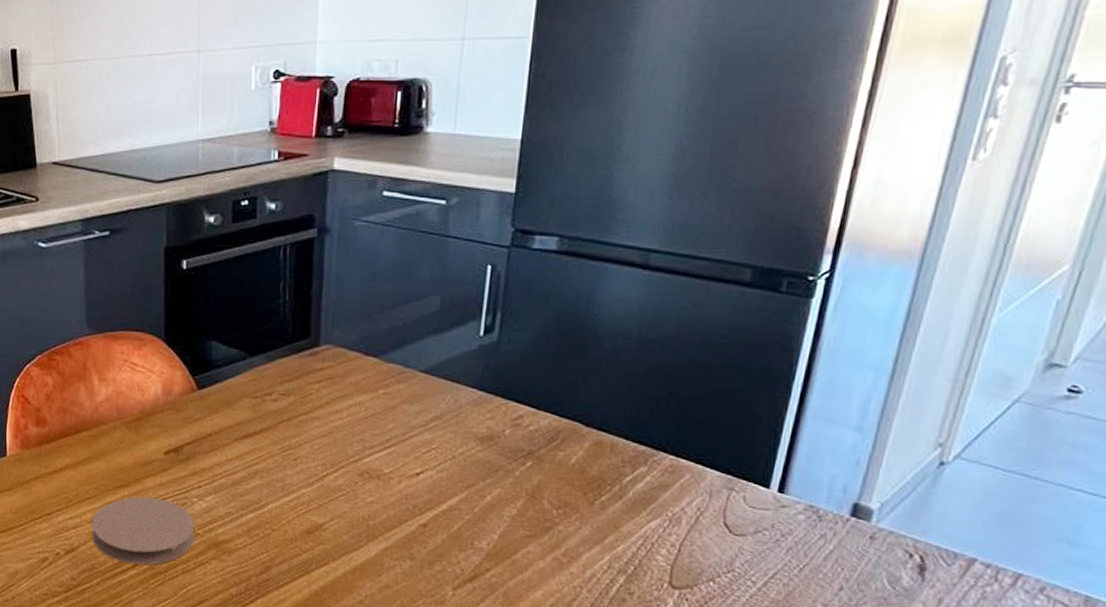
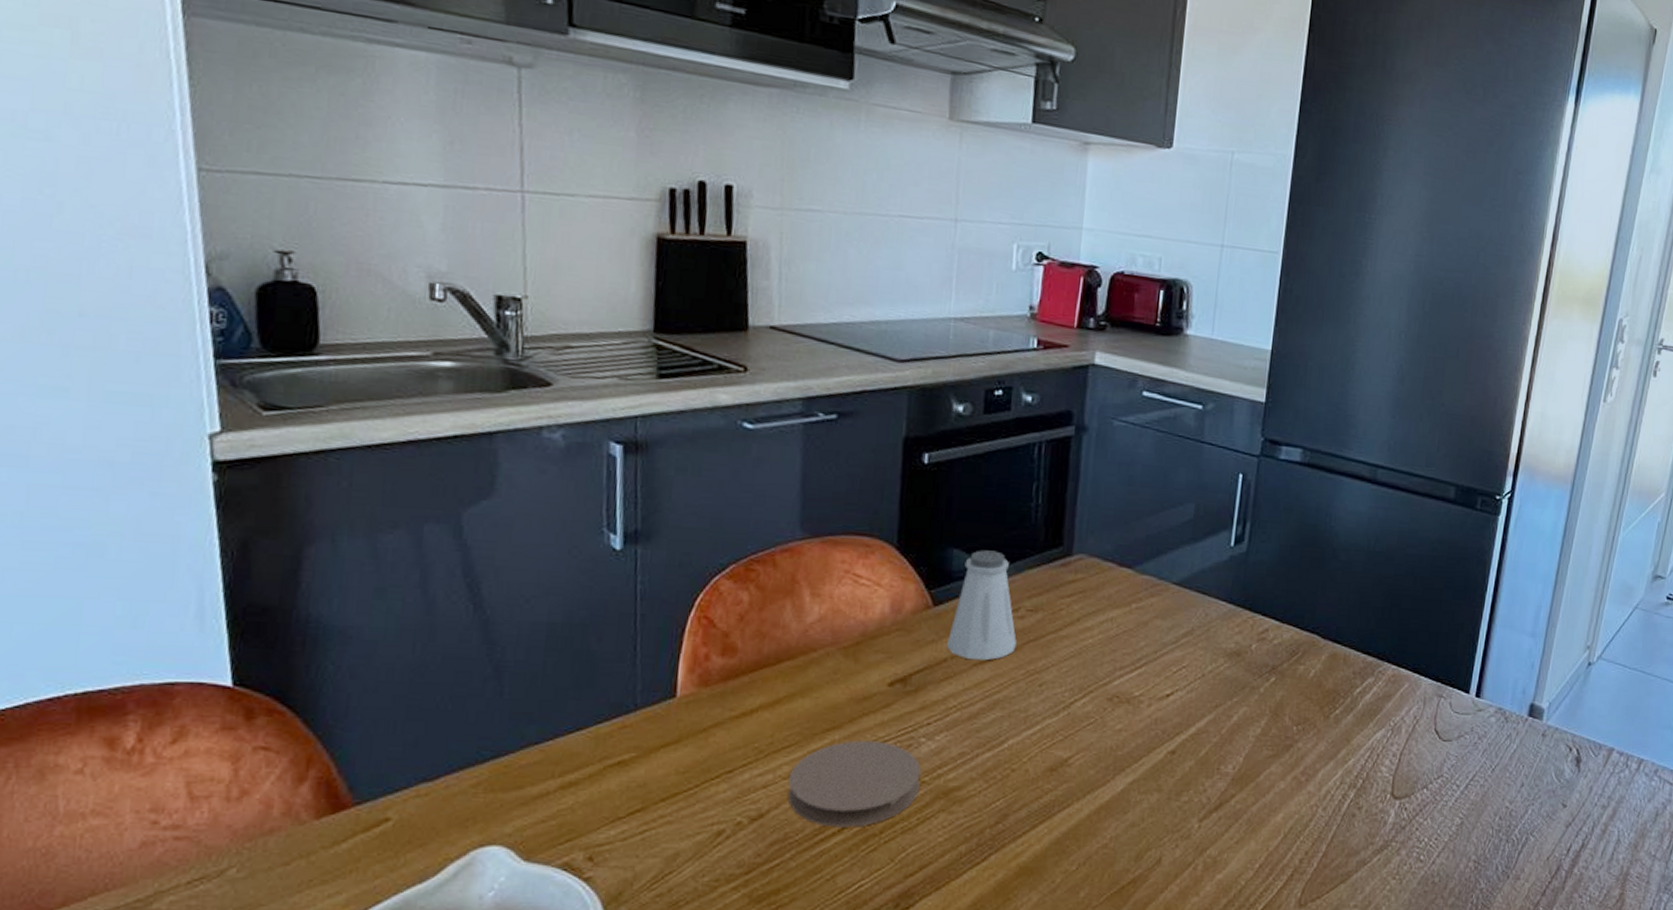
saltshaker: none [210,342,271,437] -> present [946,550,1017,661]

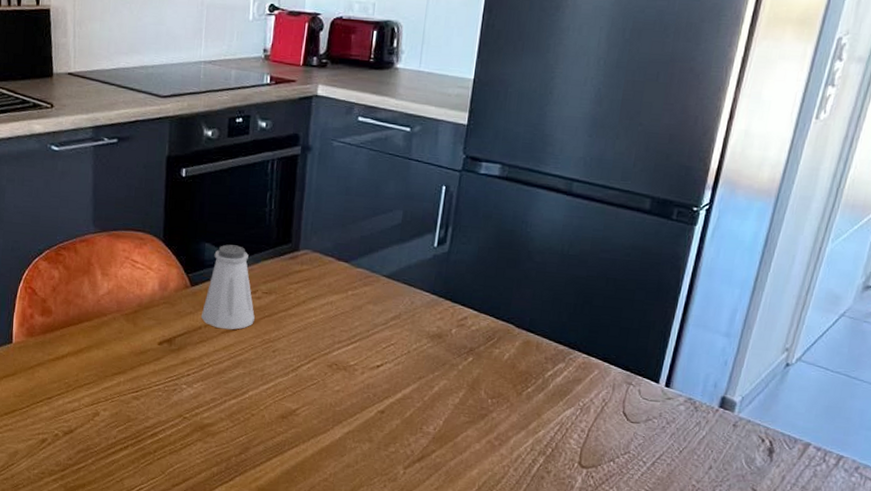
coaster: present [788,741,921,828] -> none [89,383,183,446]

